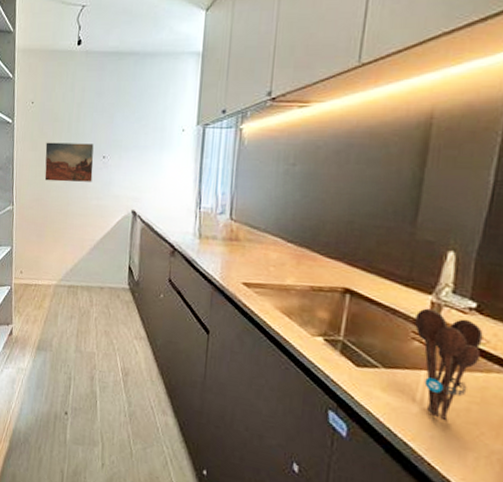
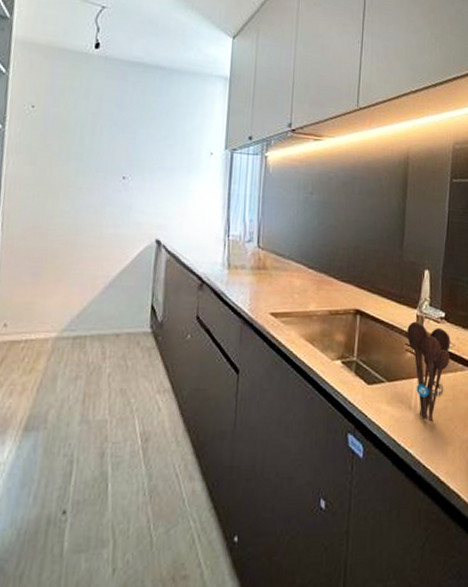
wall art: present [44,142,94,182] -> none [45,156,112,207]

